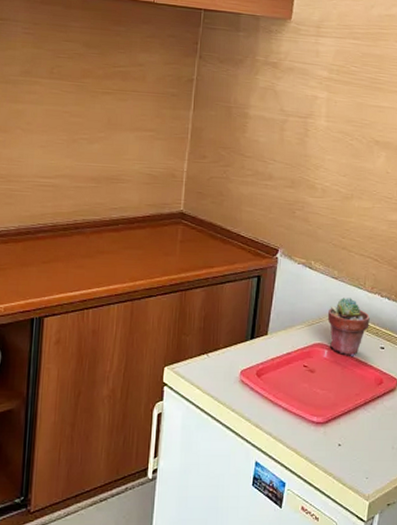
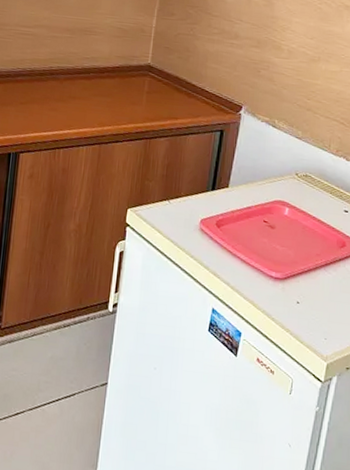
potted succulent: present [327,298,370,356] -> none [289,158,334,217]

